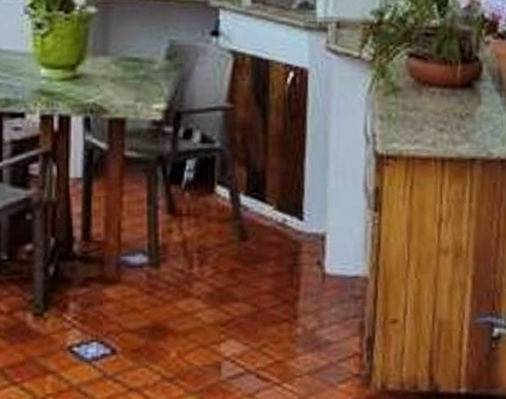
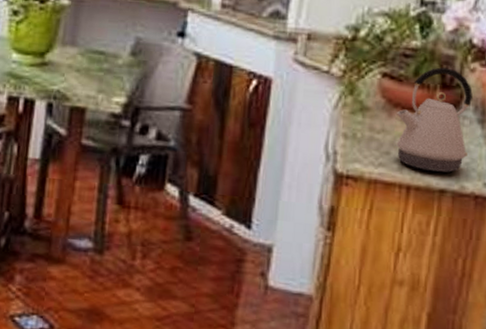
kettle: none [425,43,491,142] -> present [396,67,473,173]

